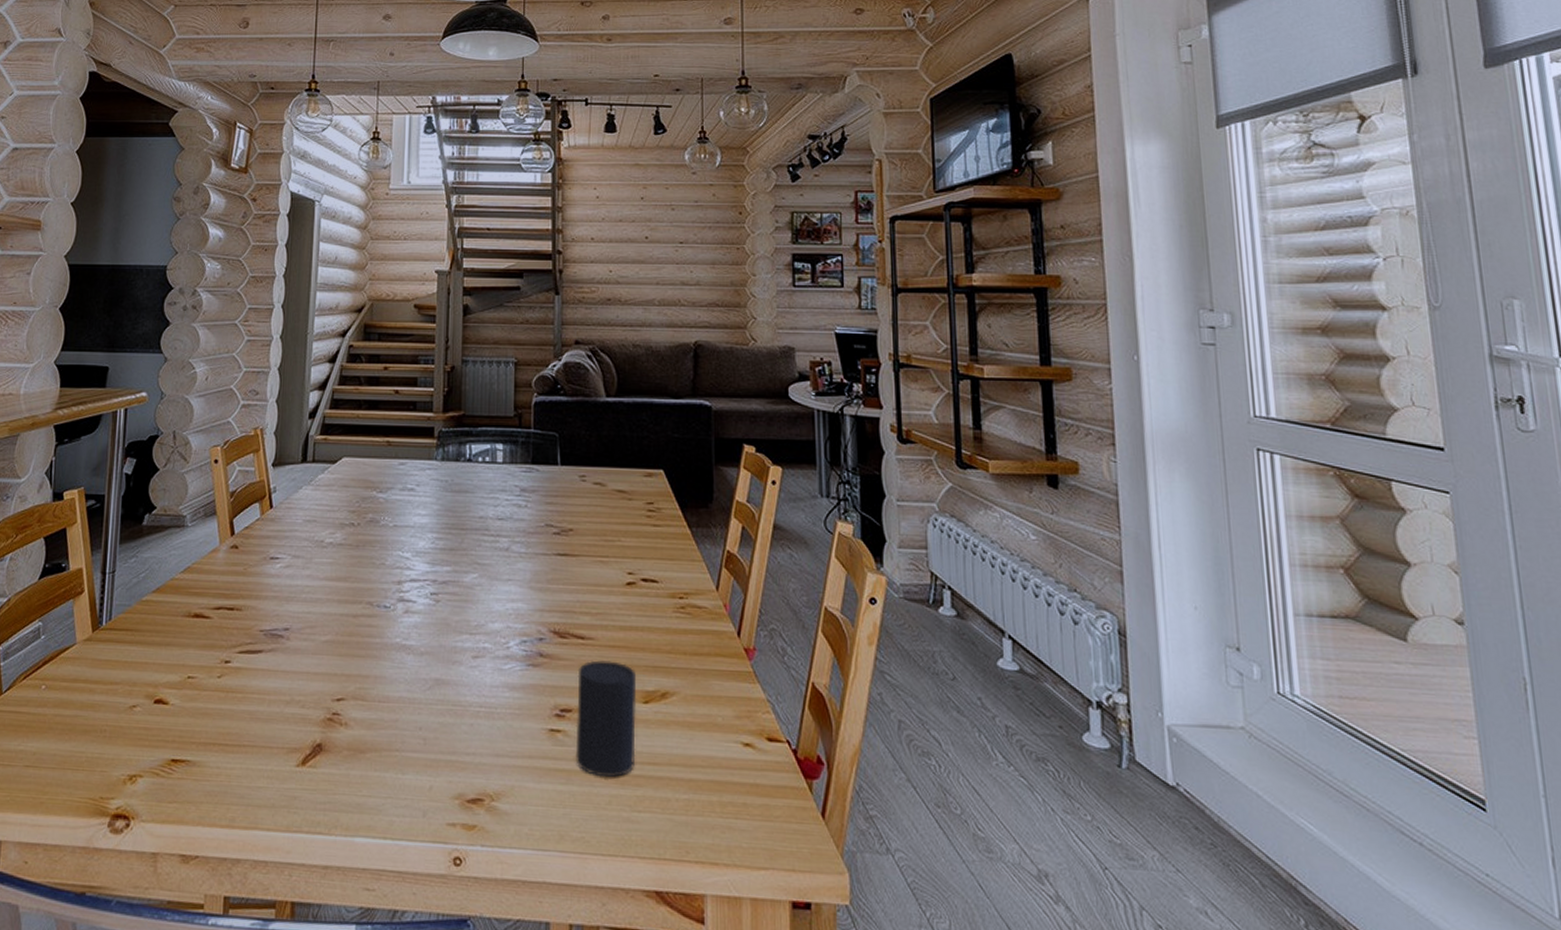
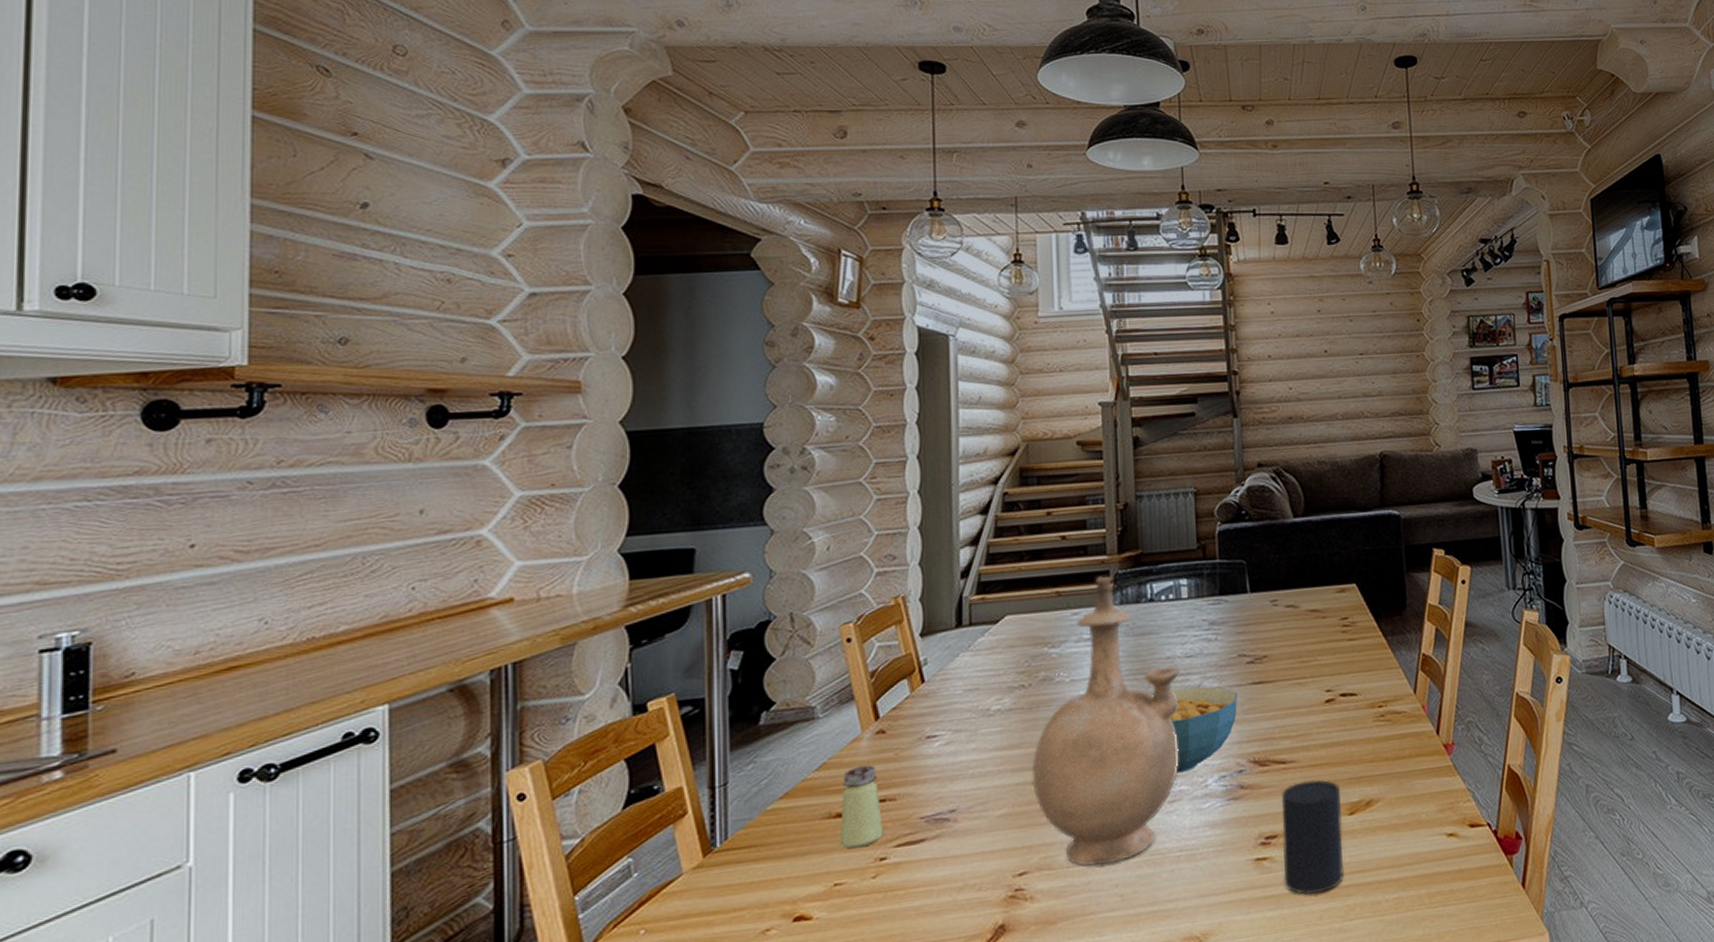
saltshaker: none [195,574,230,648] -> present [839,765,884,849]
vase: none [354,432,490,707] -> present [1032,576,1179,866]
cereal bowl: none [463,549,543,631] -> present [1150,687,1238,773]

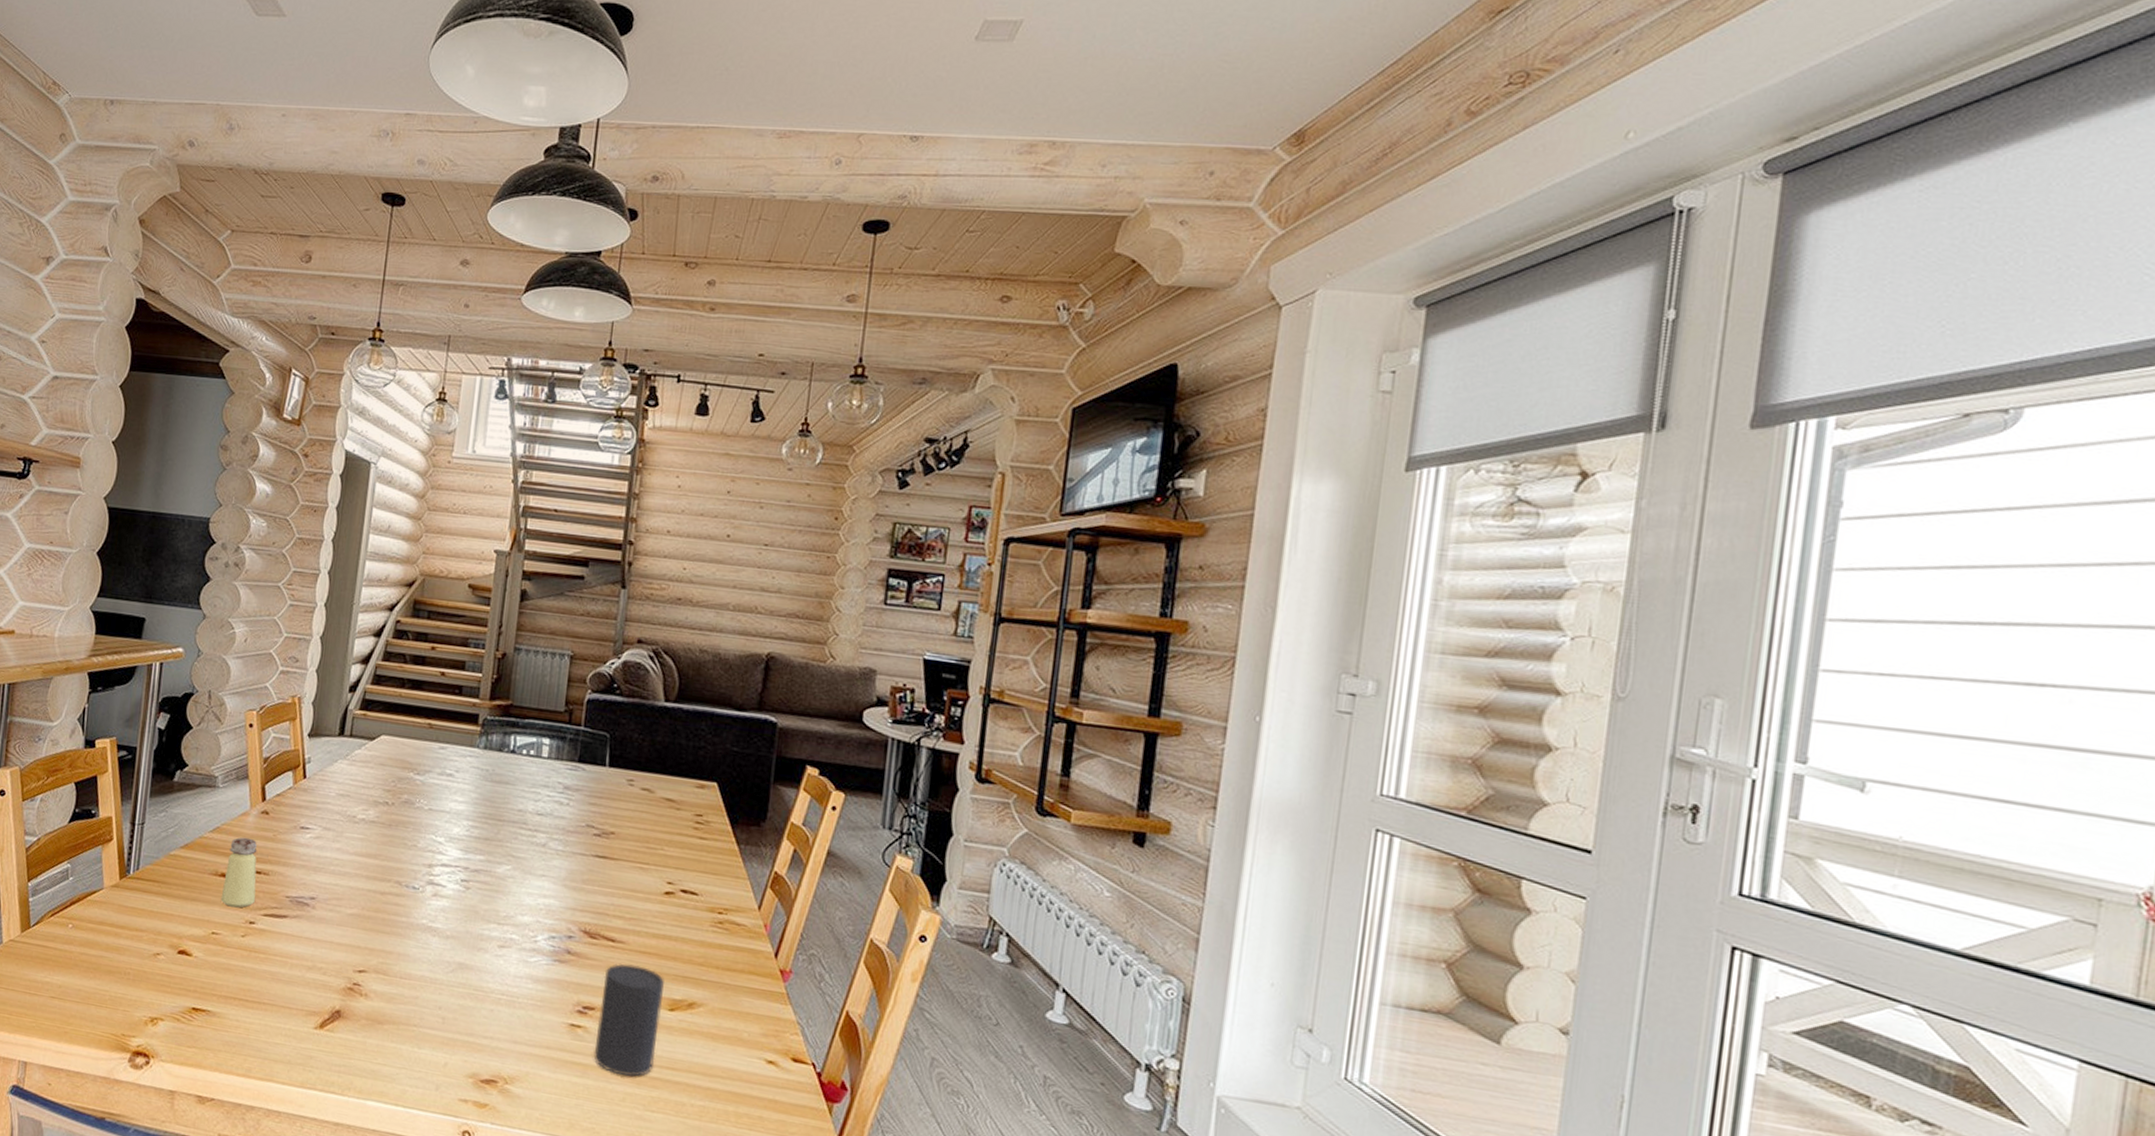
vase: present [1032,576,1179,866] -> none [382,718,528,988]
cereal bowl: present [1150,687,1238,773] -> none [498,841,580,923]

